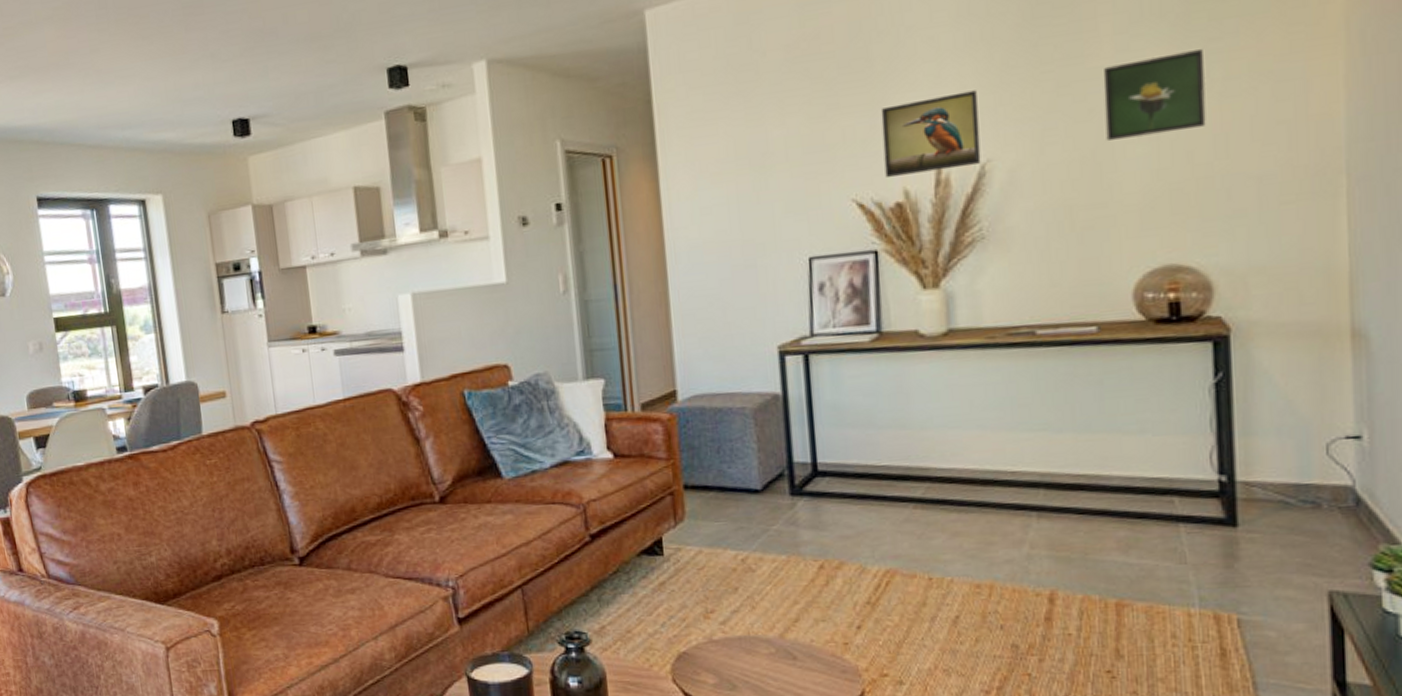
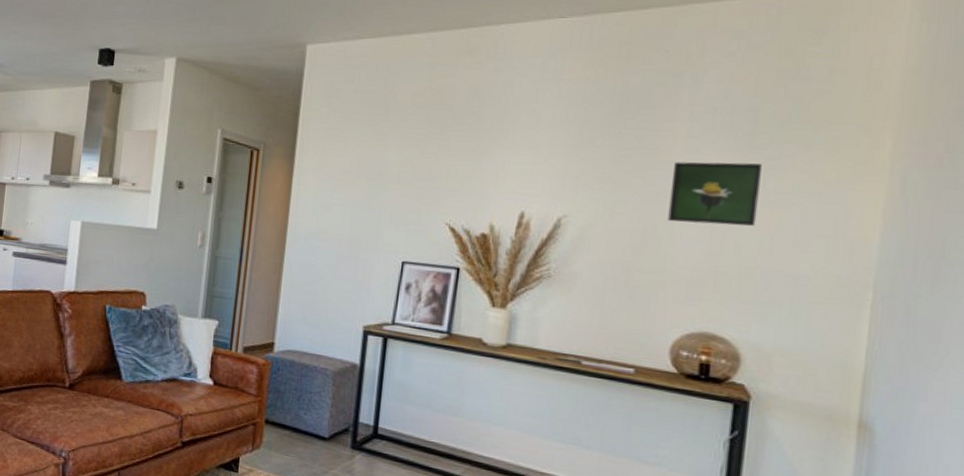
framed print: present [880,90,981,179] -> none [477,156,564,217]

